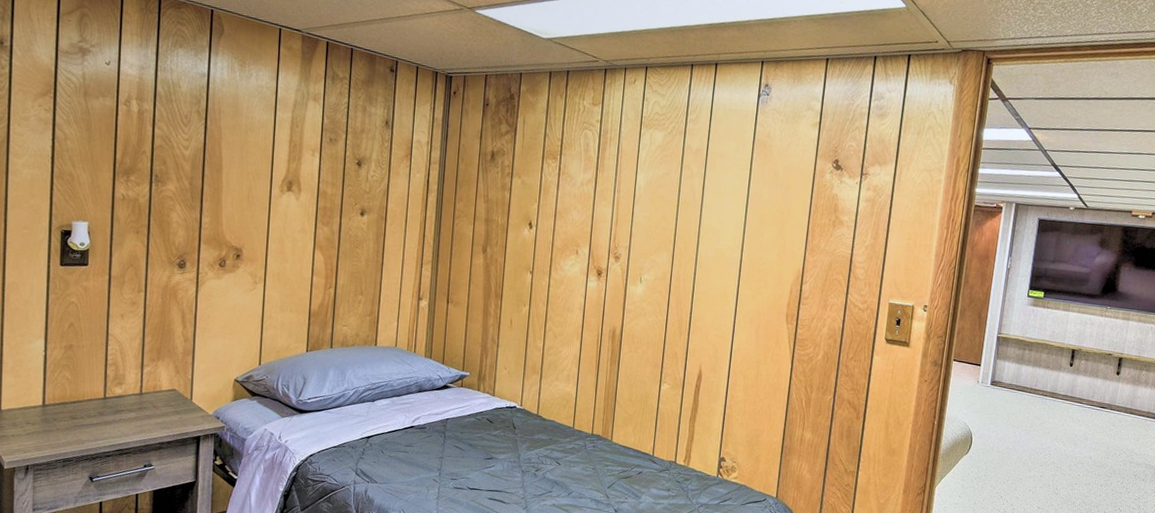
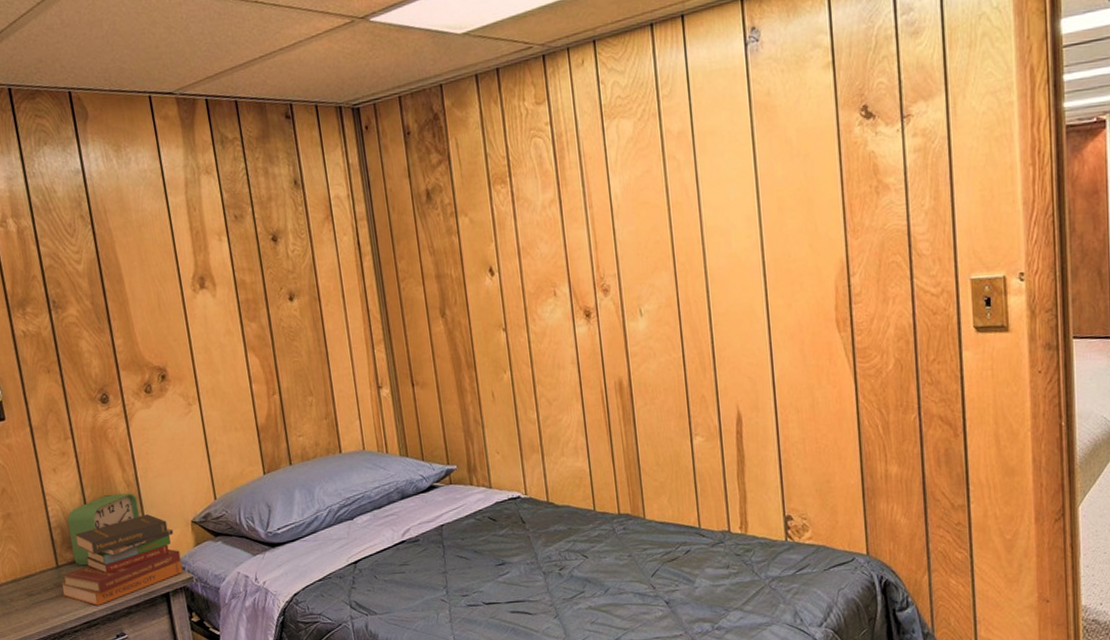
books: none [104,367,218,437] -> present [61,514,183,606]
alarm clock: none [121,345,191,401] -> present [67,493,140,566]

